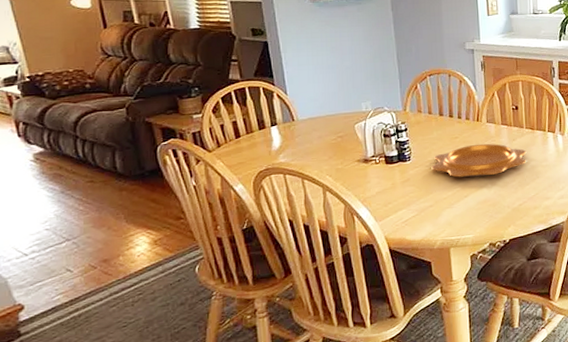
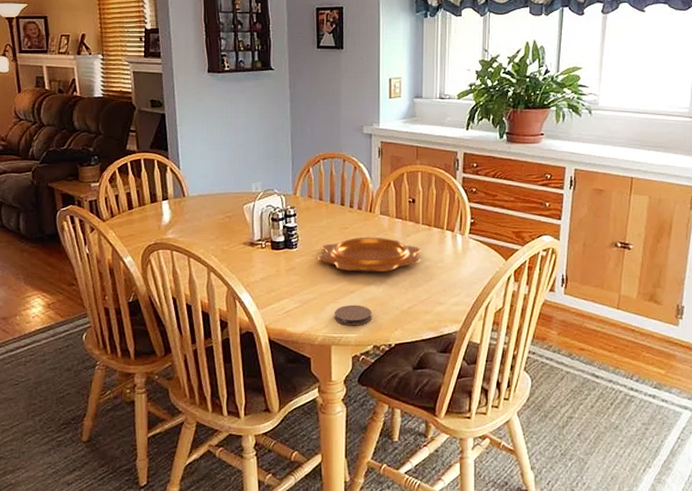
coaster: none [451,207,486,228] -> present [335,304,372,326]

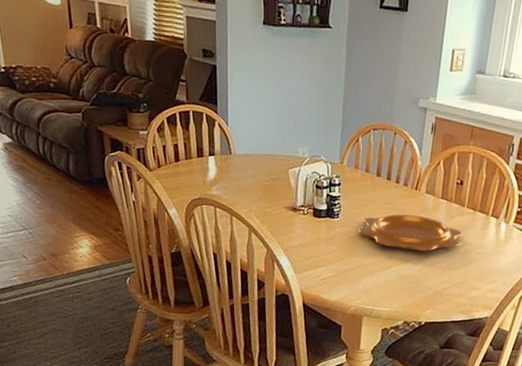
coaster: present [335,304,372,326] -> none [369,279,406,301]

